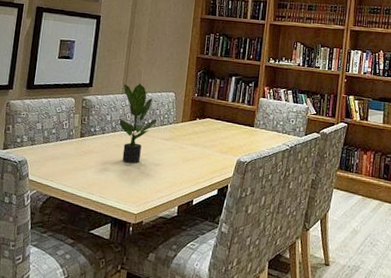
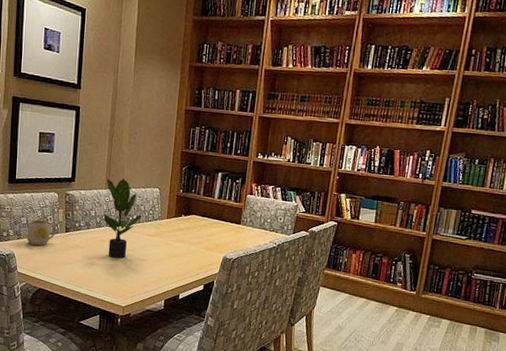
mug: none [40,125,71,152] -> present [26,219,56,246]

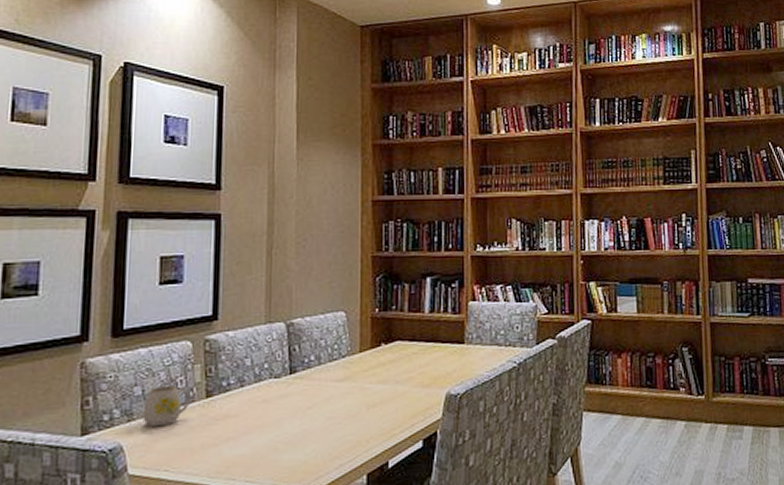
potted plant: present [103,178,144,258] -> none [264,304,325,424]

